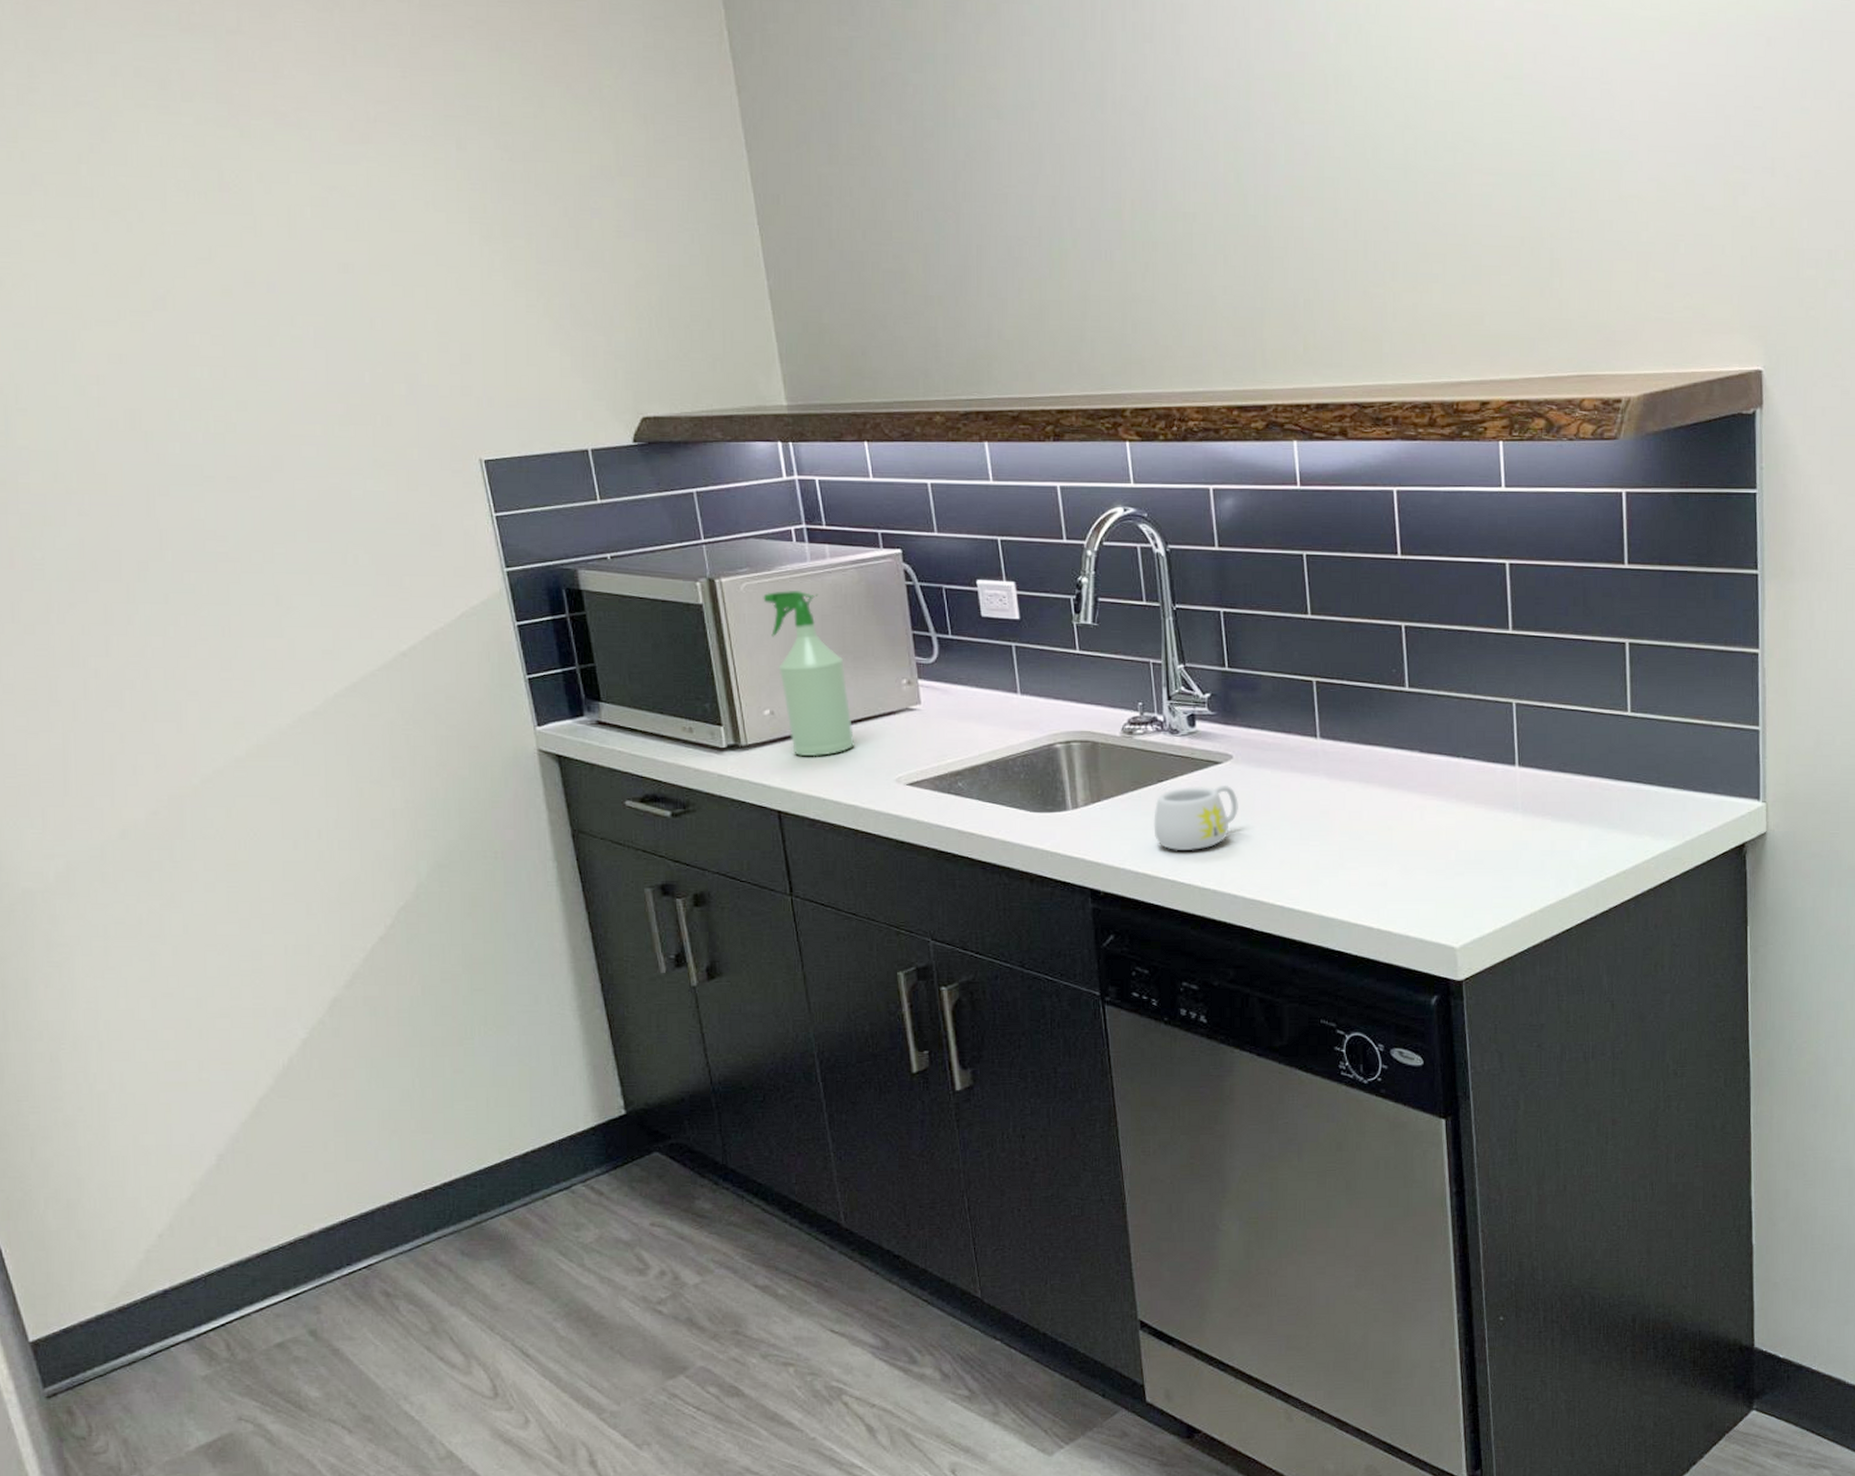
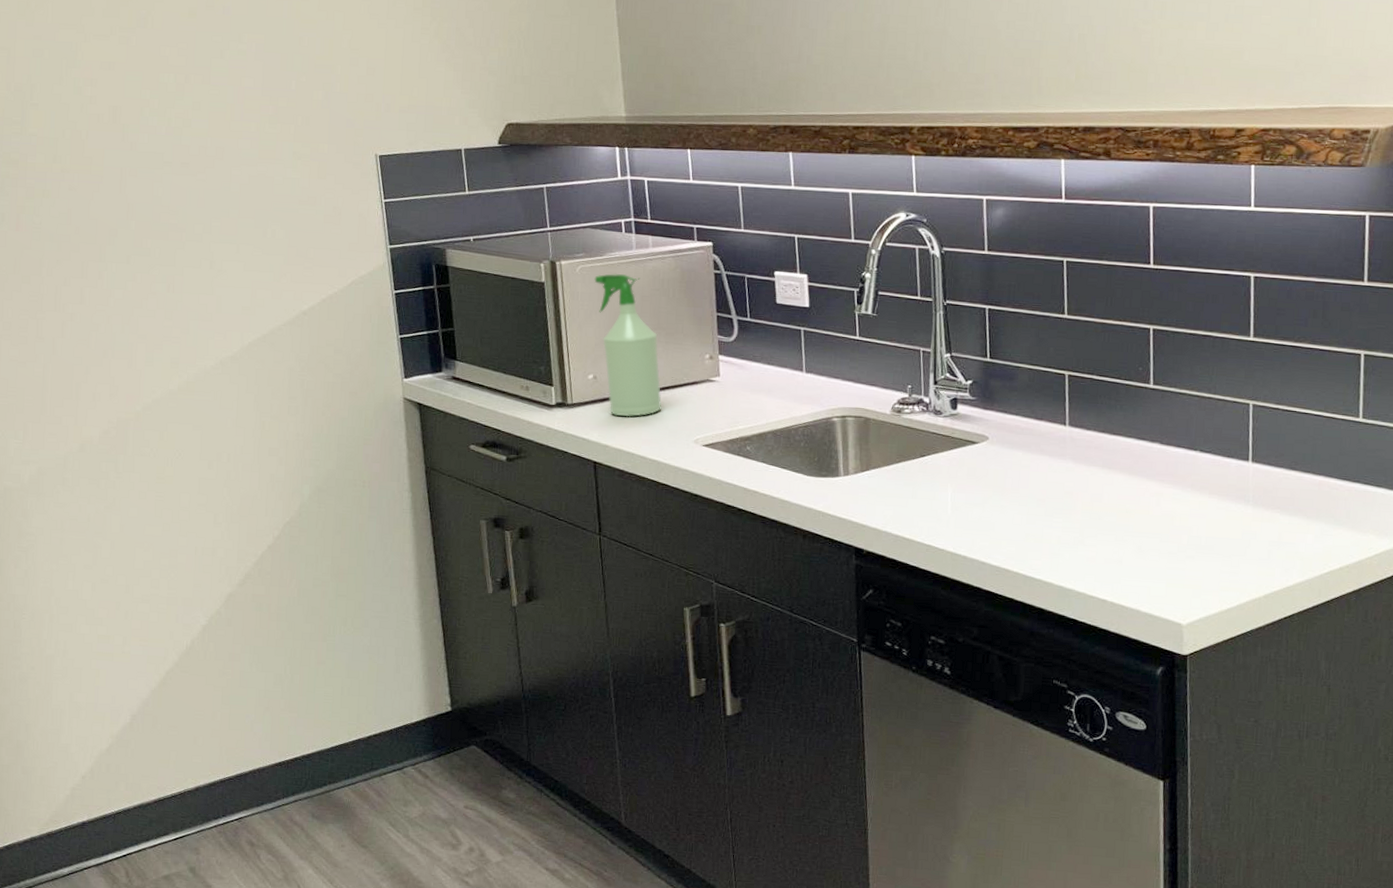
mug: present [1153,784,1238,851] -> none [914,462,991,519]

